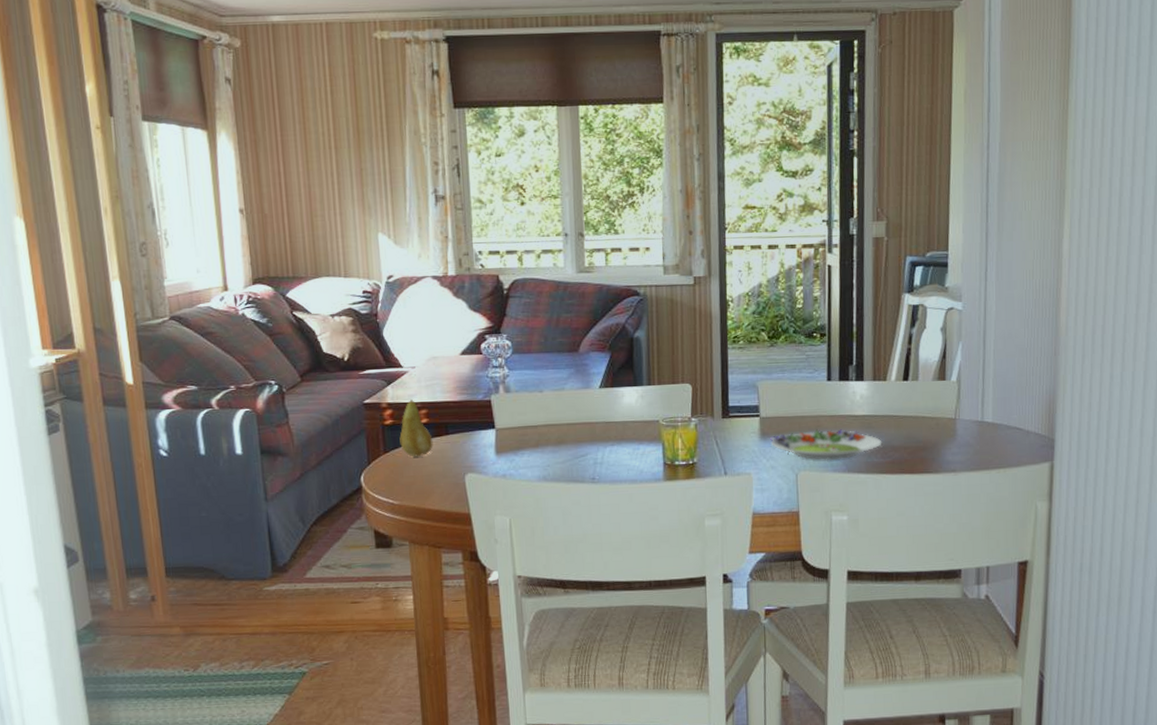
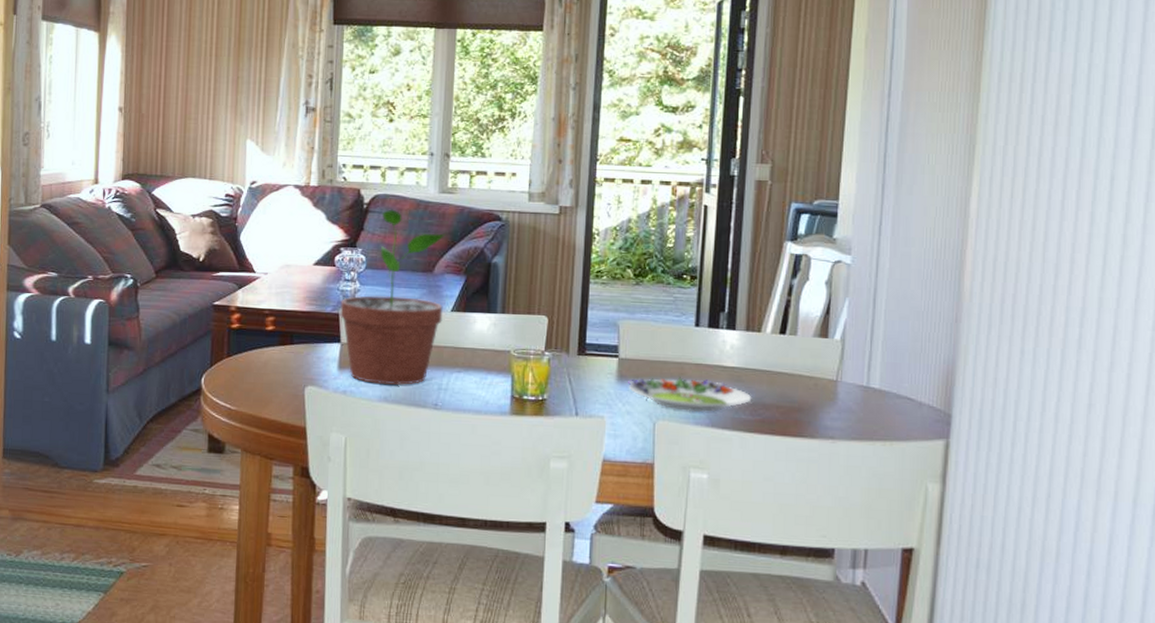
fruit: present [399,400,433,457] -> none [244,306,277,364]
potted plant: none [491,292,592,465] -> present [340,209,446,385]

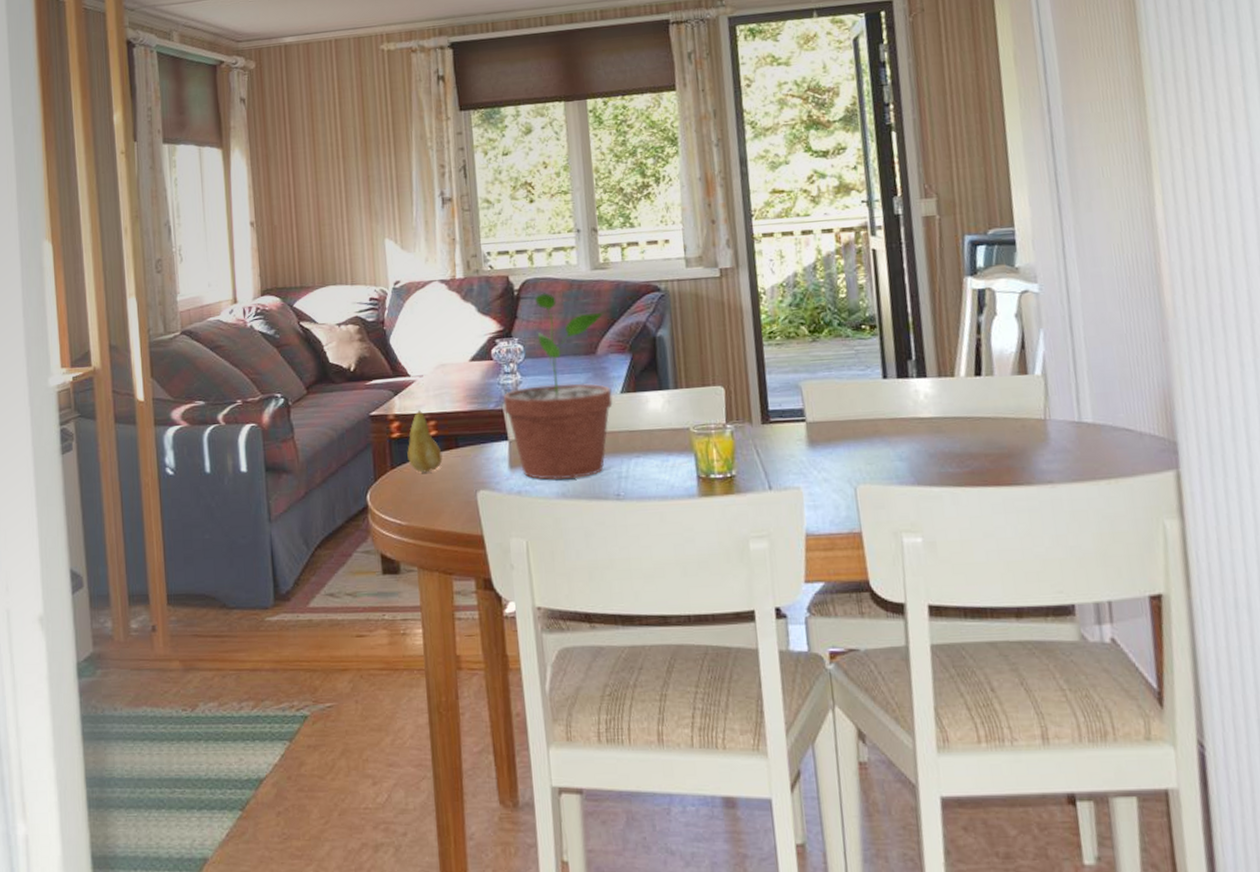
fruit: none [244,306,277,364] -> present [407,411,443,473]
salad plate: present [628,377,752,413] -> none [820,434,957,472]

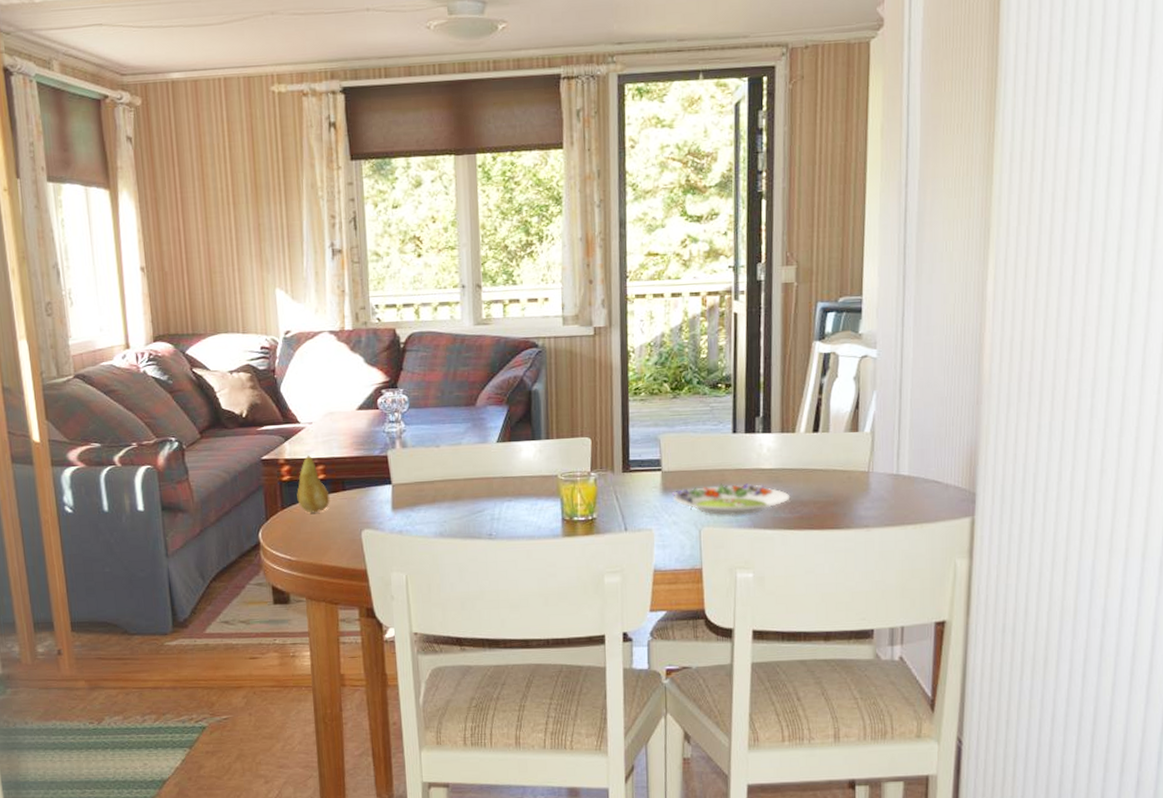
potted plant: present [503,293,613,480] -> none [387,346,489,520]
salad plate: none [820,434,957,472] -> present [672,483,790,516]

